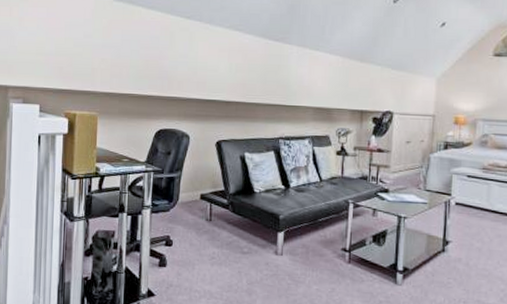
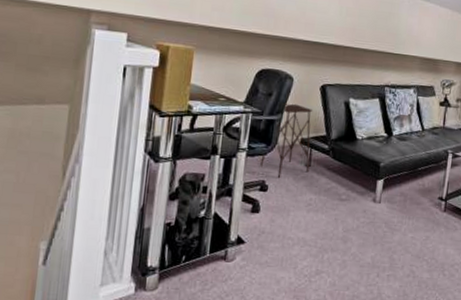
side table: none [164,160,211,233] -> present [260,103,313,178]

